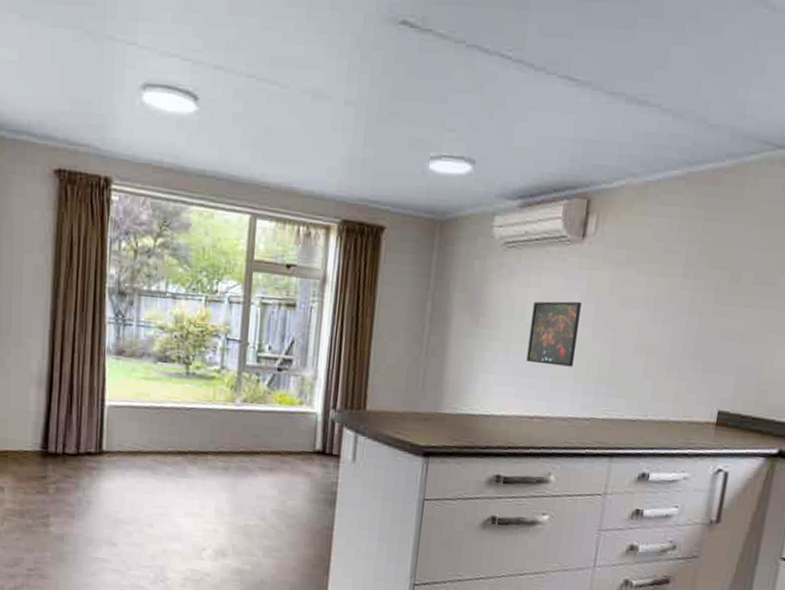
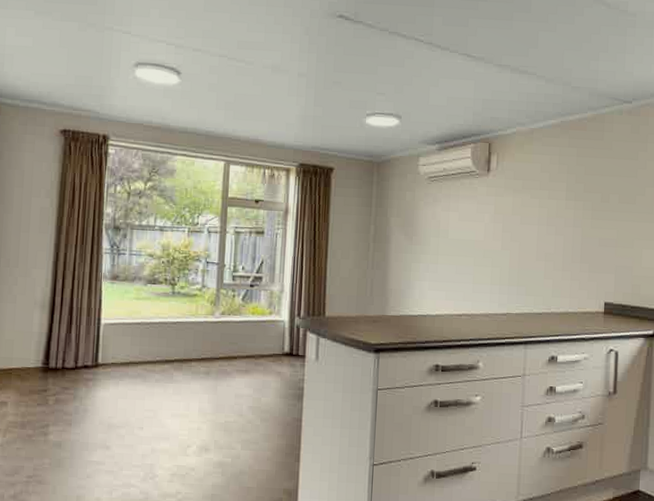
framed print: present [526,301,581,367] -> none [452,221,491,273]

